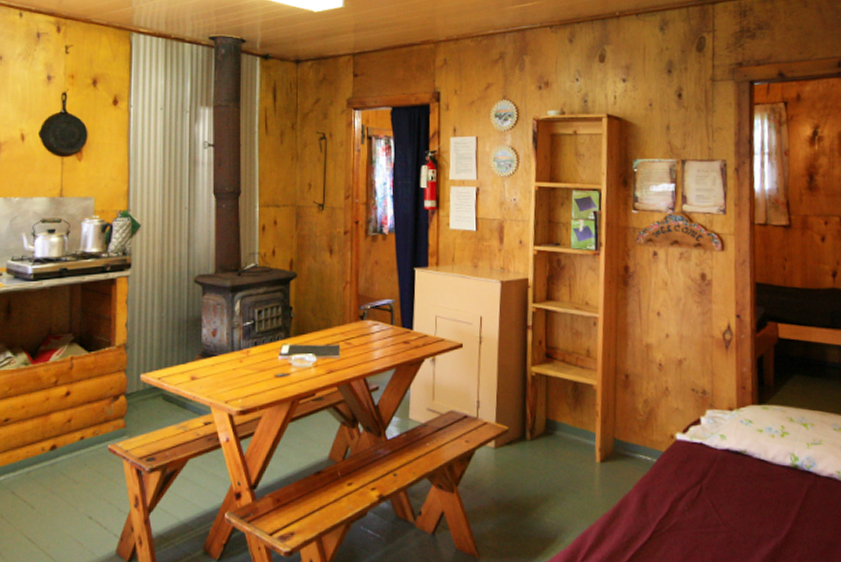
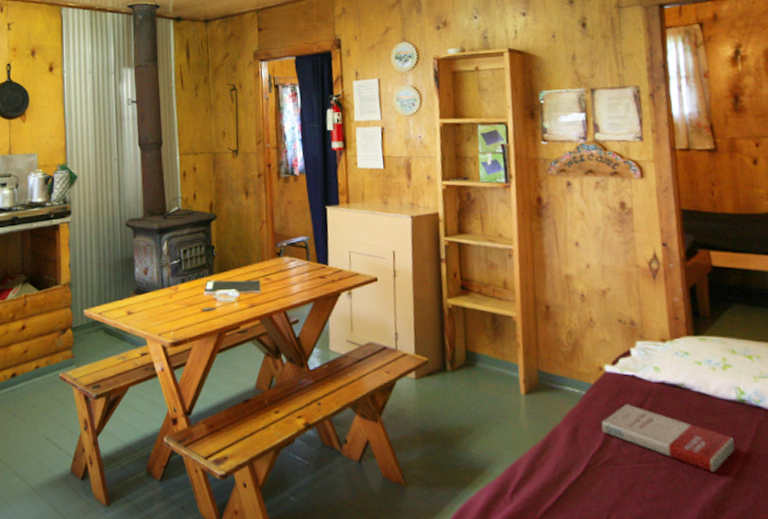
book: none [669,470,786,536] -> present [601,403,735,473]

